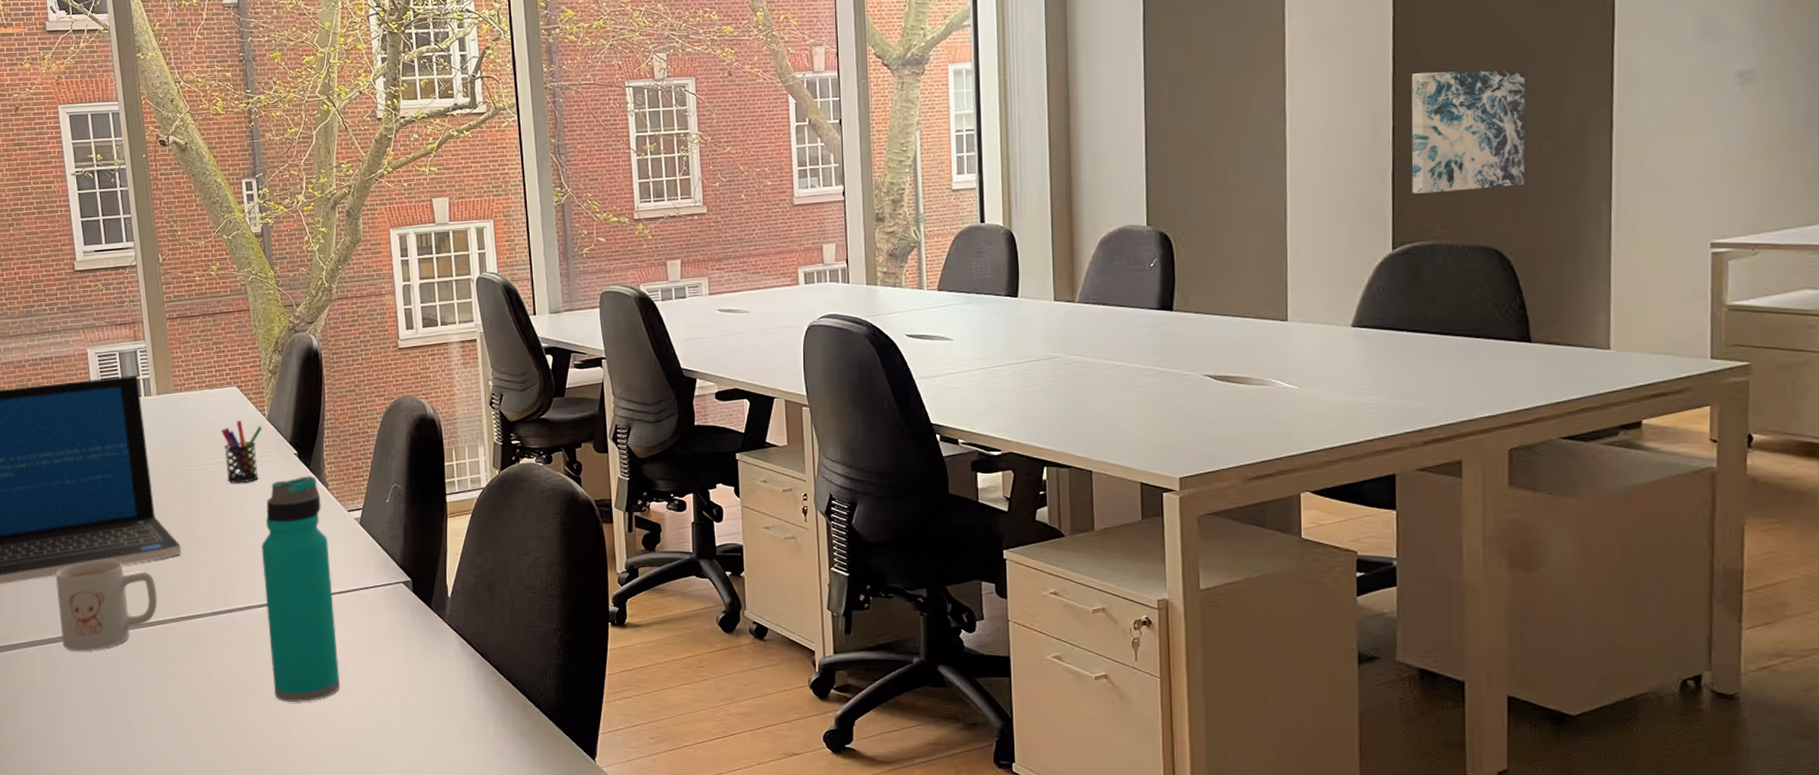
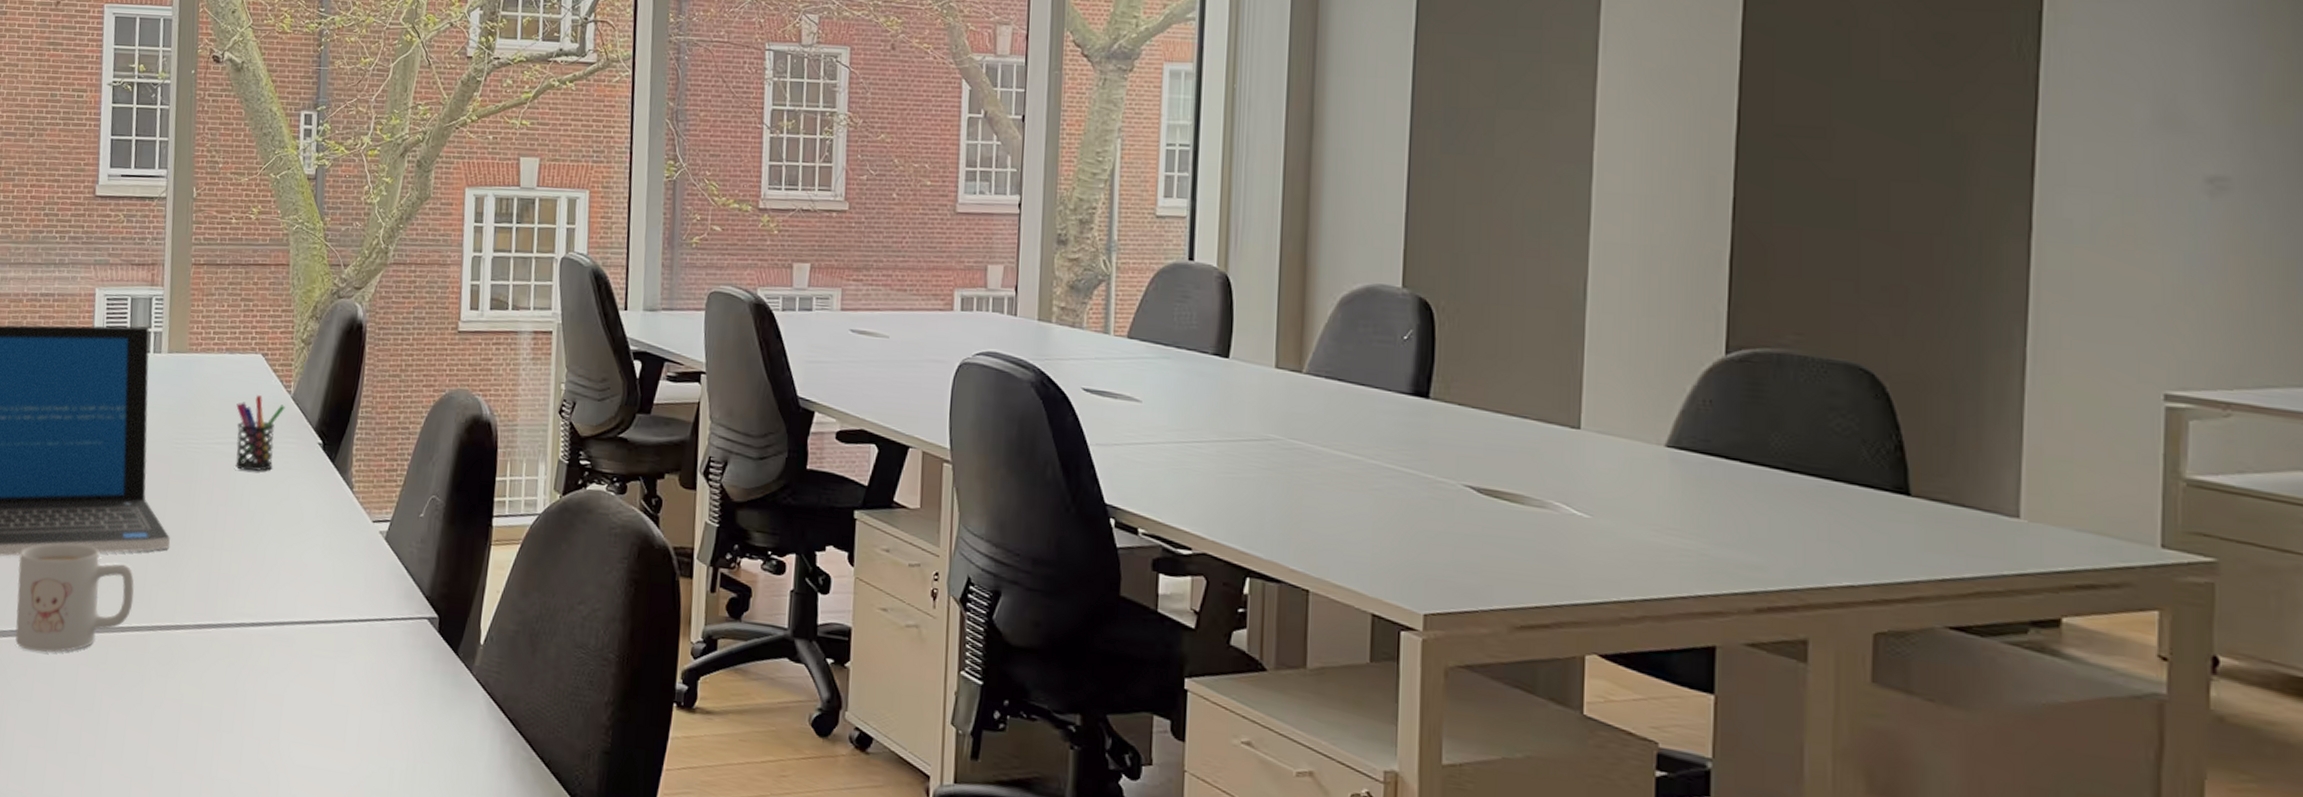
water bottle: present [261,476,341,703] -> none [256,472,345,752]
wall art: present [1411,70,1526,194] -> none [1755,134,1915,291]

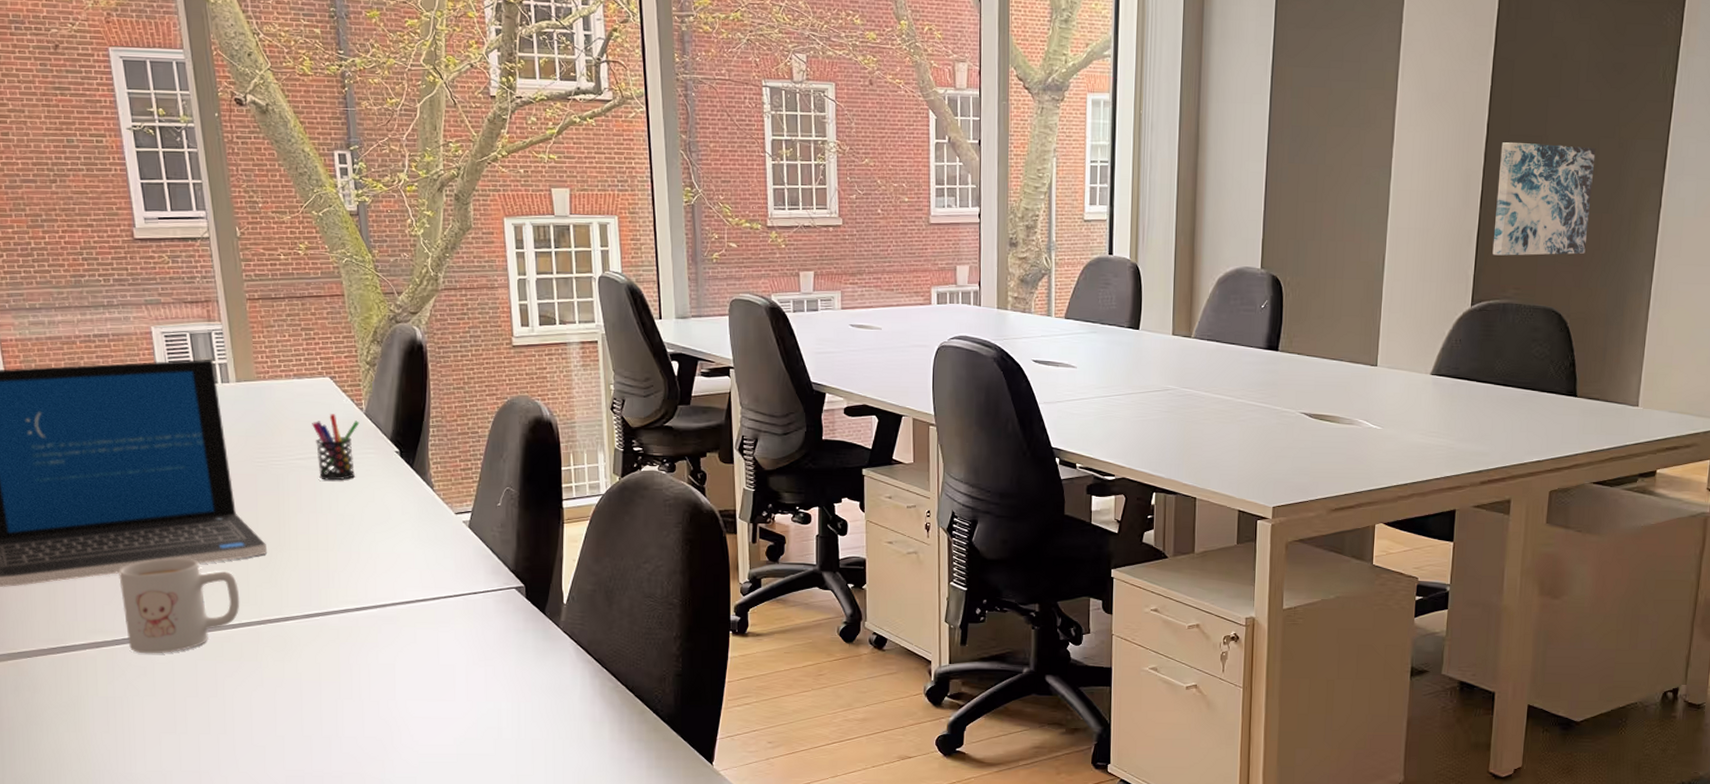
wall art: none [1755,134,1915,291] -> present [1492,142,1596,256]

